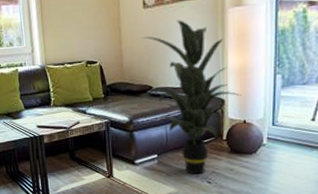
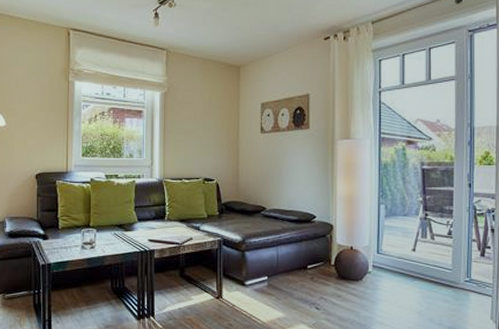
indoor plant: present [142,20,241,175] -> none [259,147,349,300]

